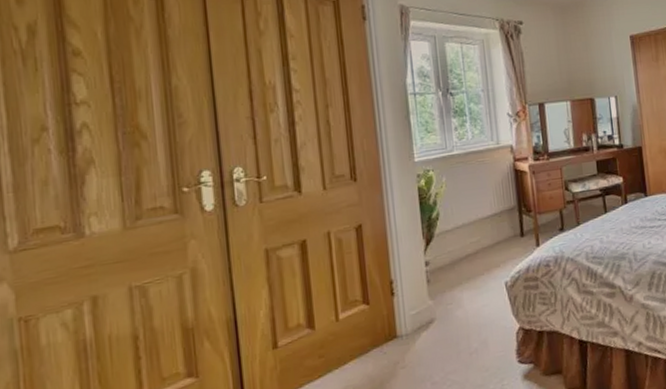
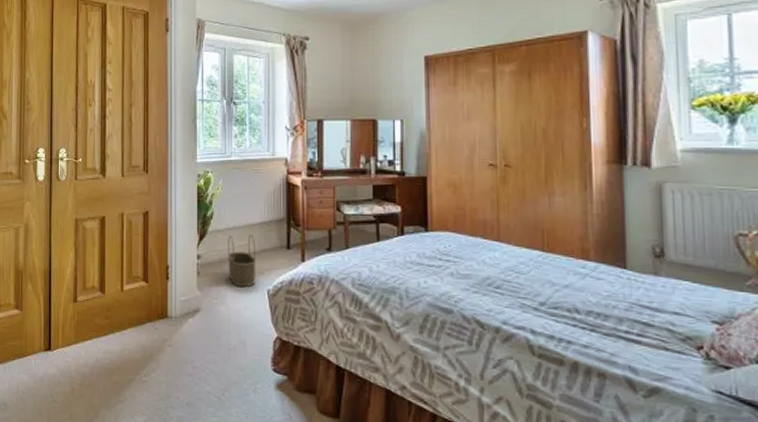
wicker basket: none [458,229,492,286] -> present [228,235,257,288]

